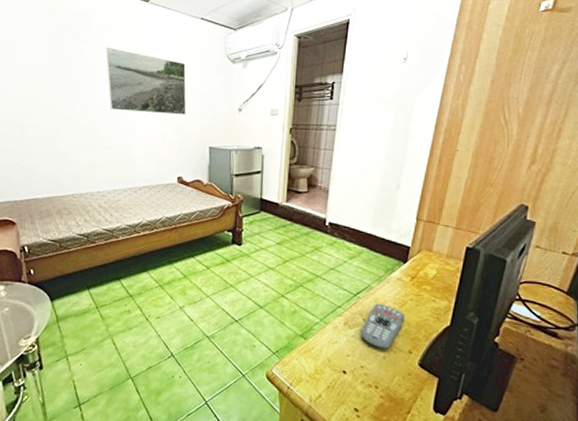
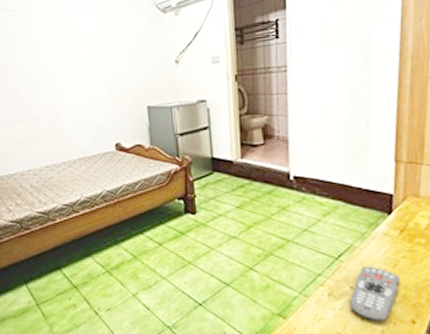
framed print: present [106,47,186,115] -> none [25,12,118,79]

